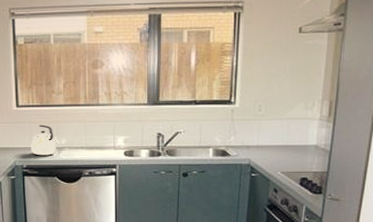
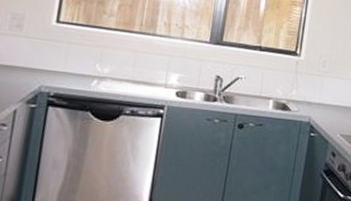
kettle: present [31,124,57,156] -> none [63,47,97,85]

